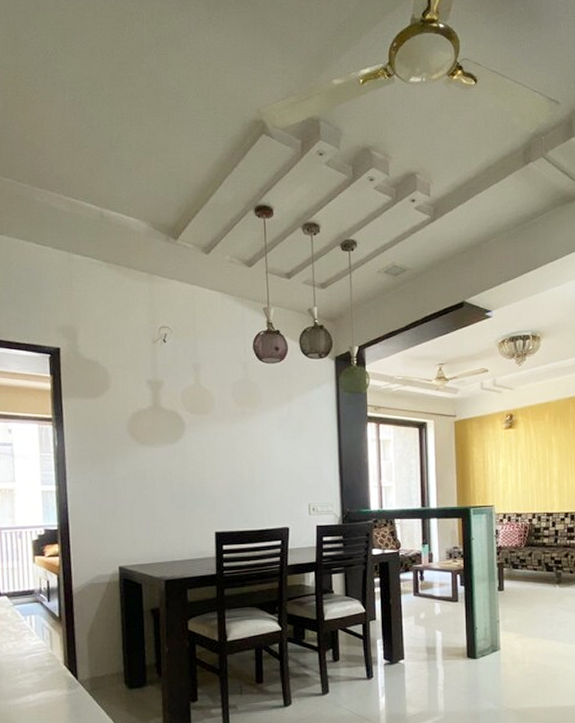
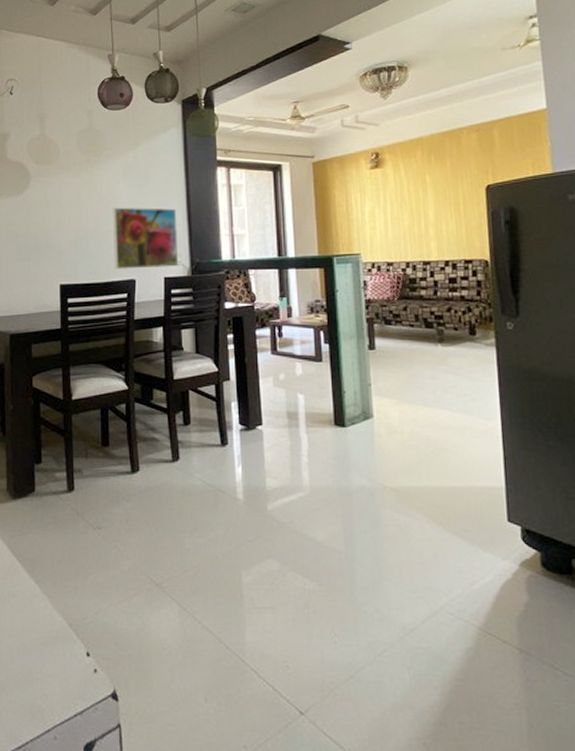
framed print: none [267,458,330,519] -> present [112,207,179,270]

